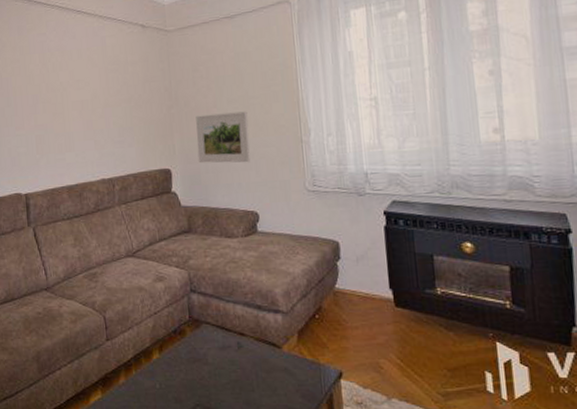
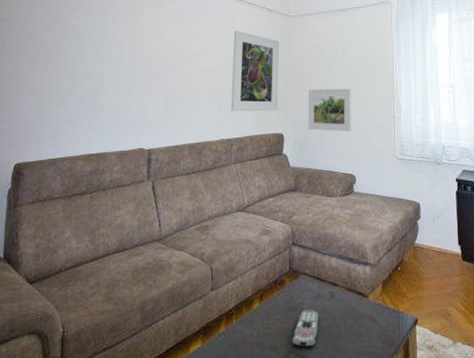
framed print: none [105,53,162,148] -> present [231,30,280,112]
remote control: none [198,361,226,400] -> present [292,310,318,347]

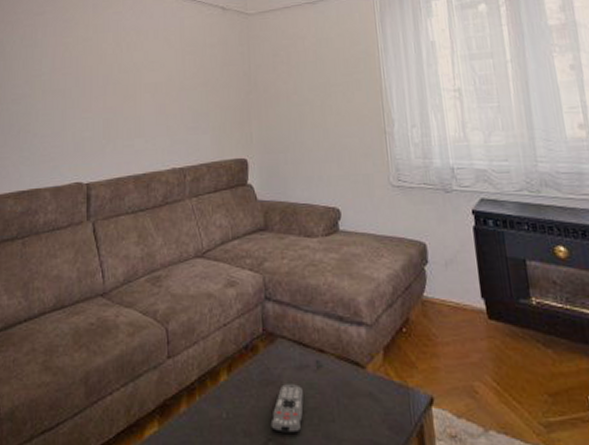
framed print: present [231,30,280,112] -> none [181,35,239,134]
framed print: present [308,88,352,132] -> none [275,99,332,155]

